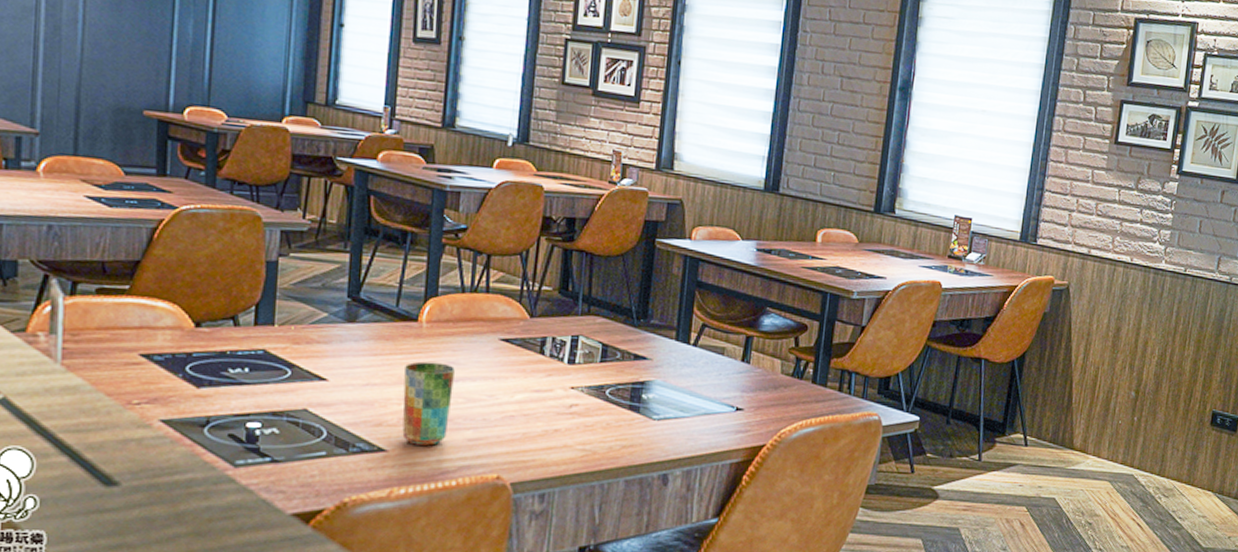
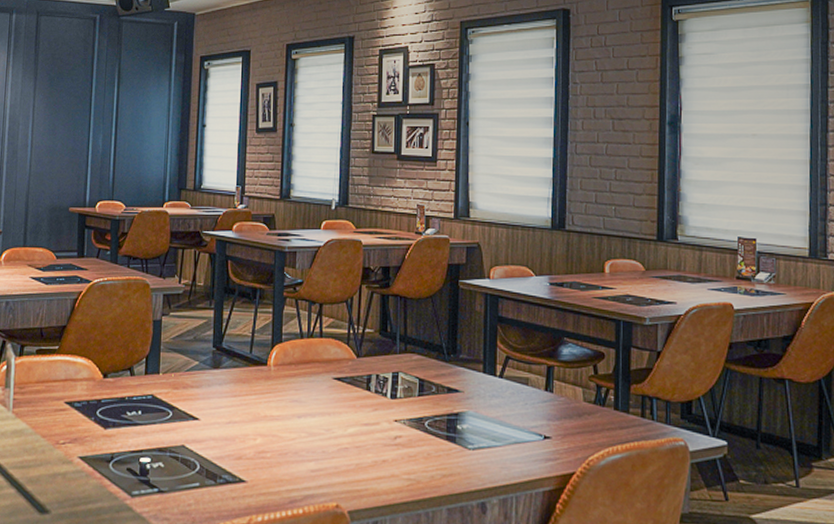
cup: present [402,361,456,446] -> none [257,400,299,477]

